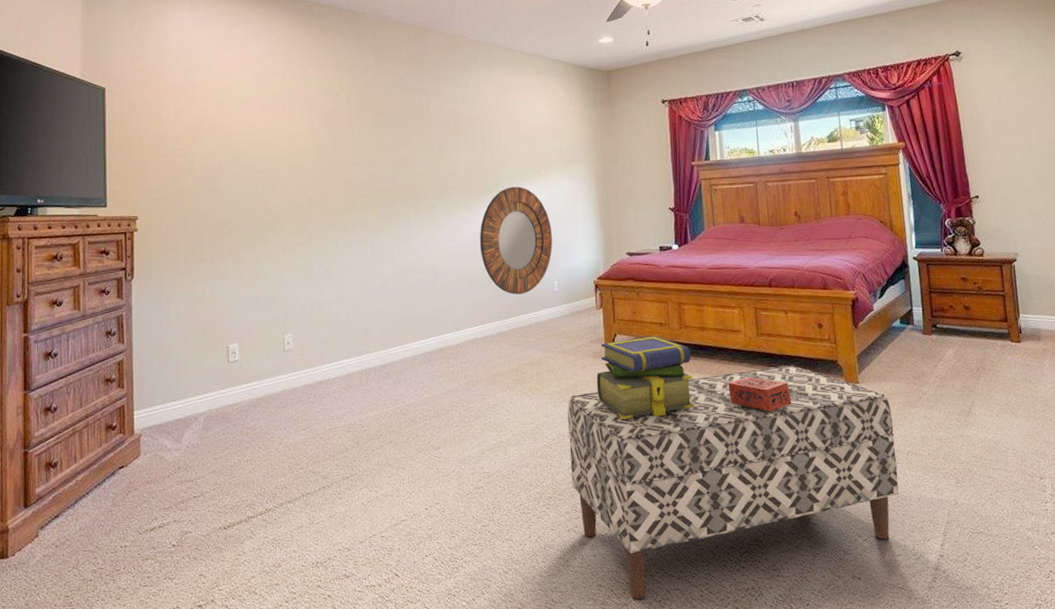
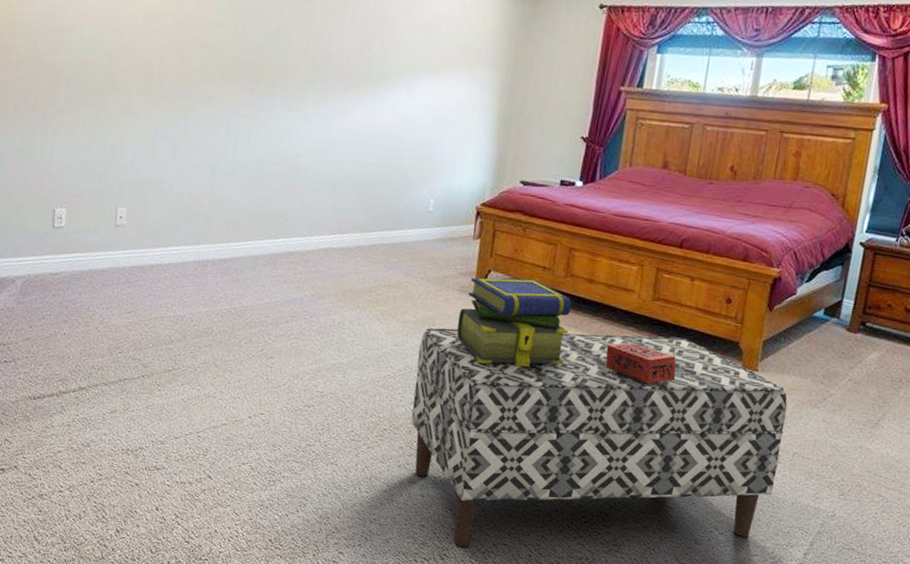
home mirror: present [479,186,553,295] -> none [350,81,438,208]

